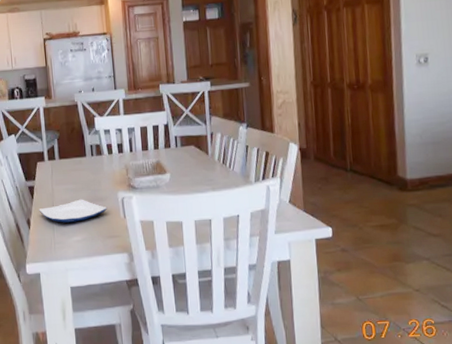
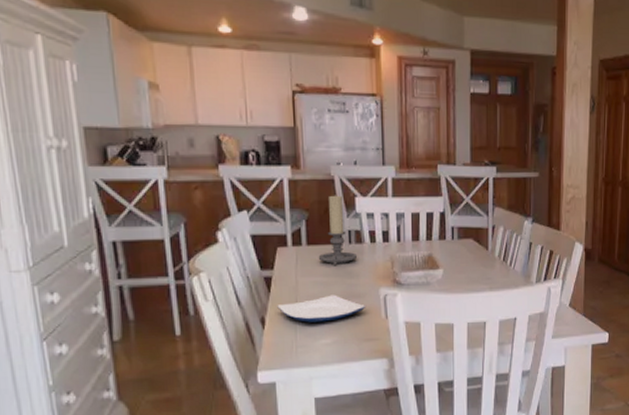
candle holder: none [68,117,98,175] -> present [318,195,357,266]

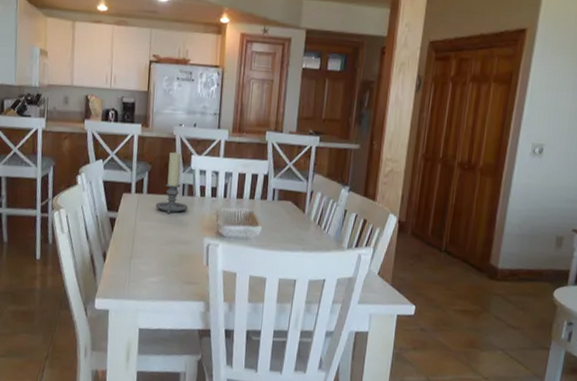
plate: present [277,295,366,322] -> none [117,239,191,262]

